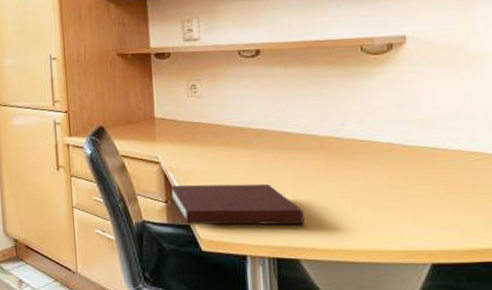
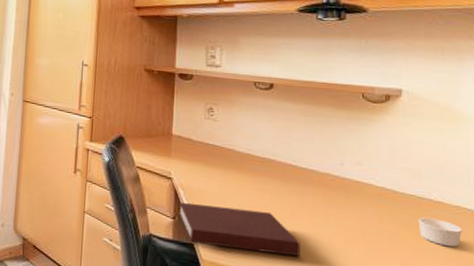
ramekin: none [432,168,484,196] -> present [418,217,463,247]

